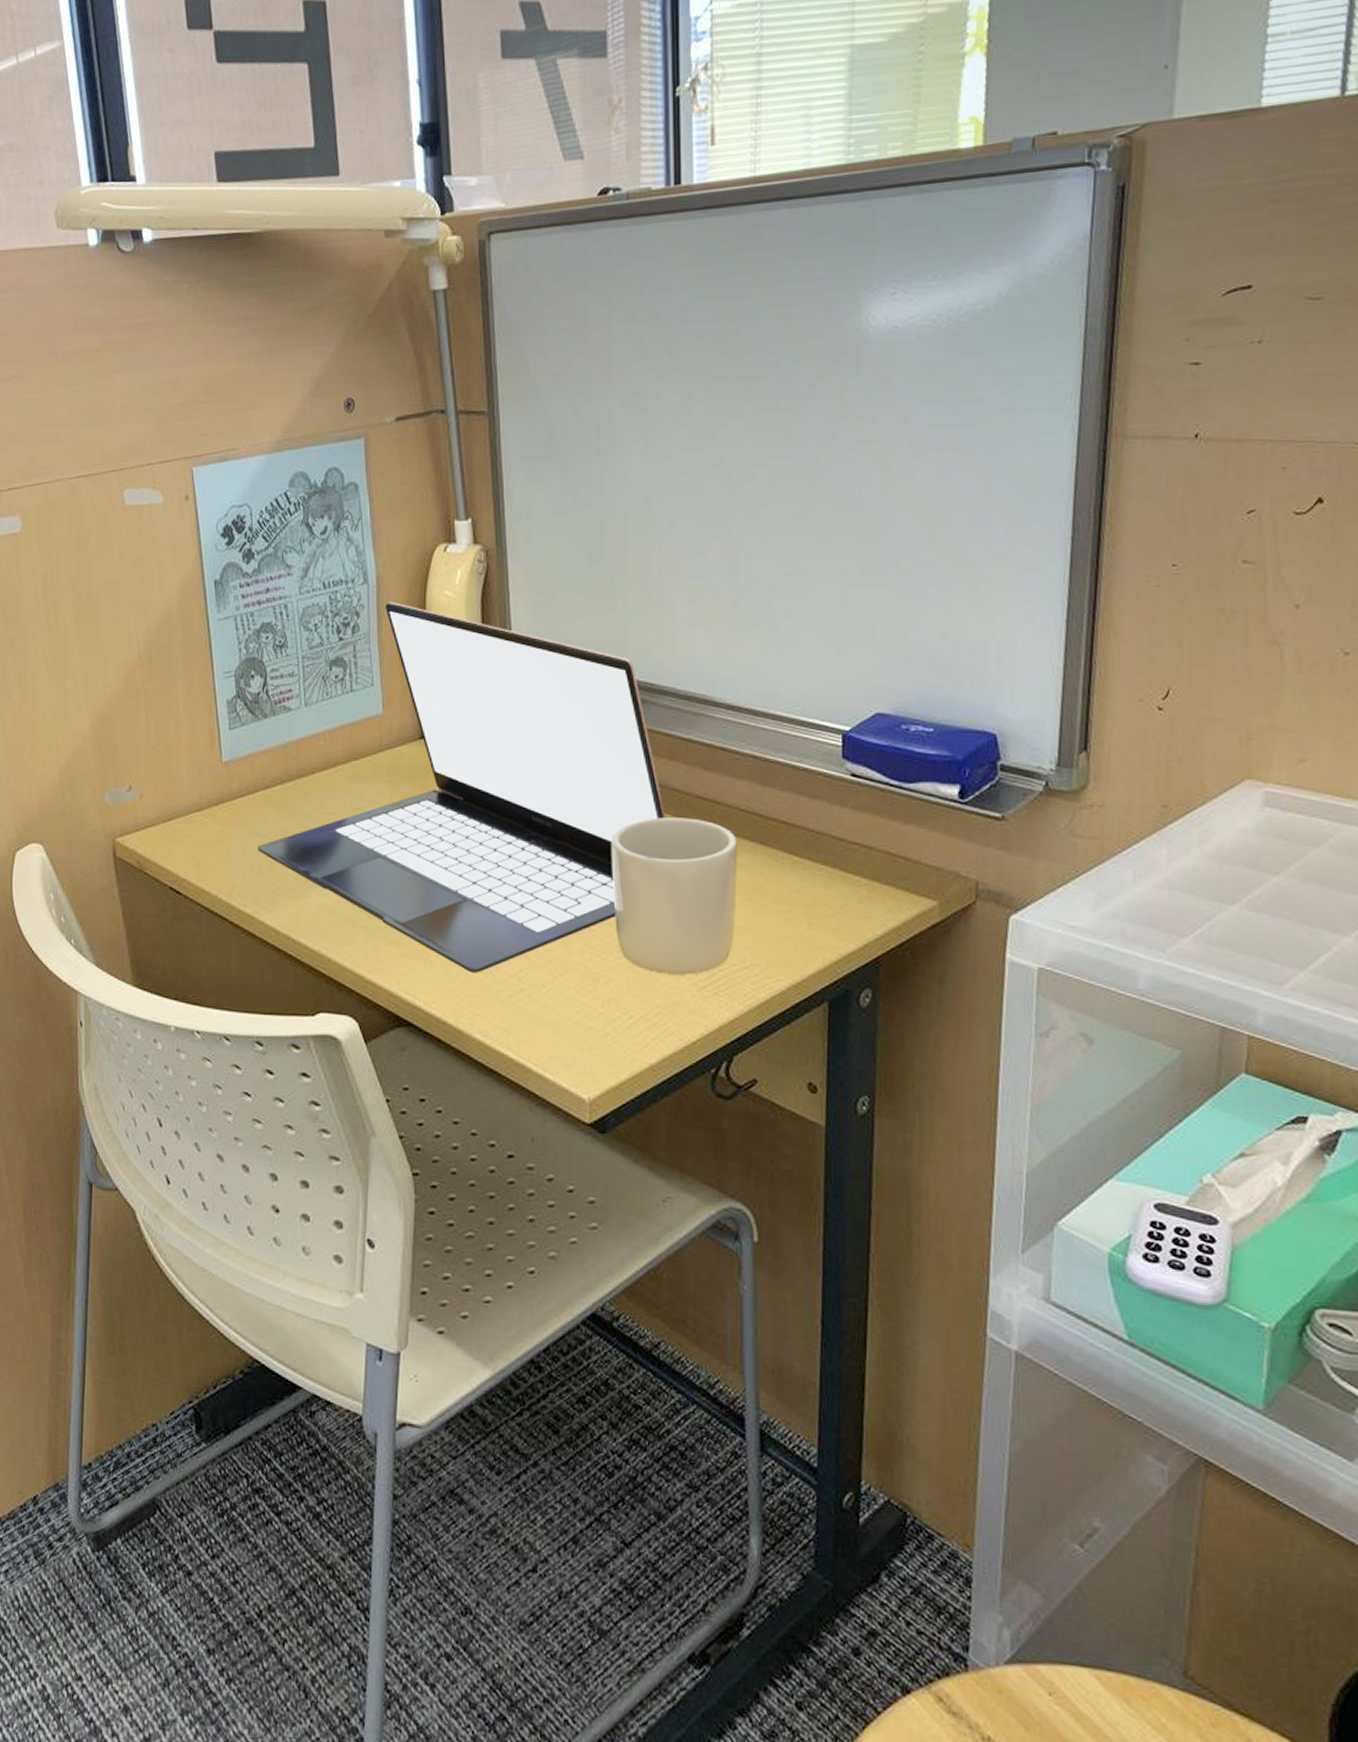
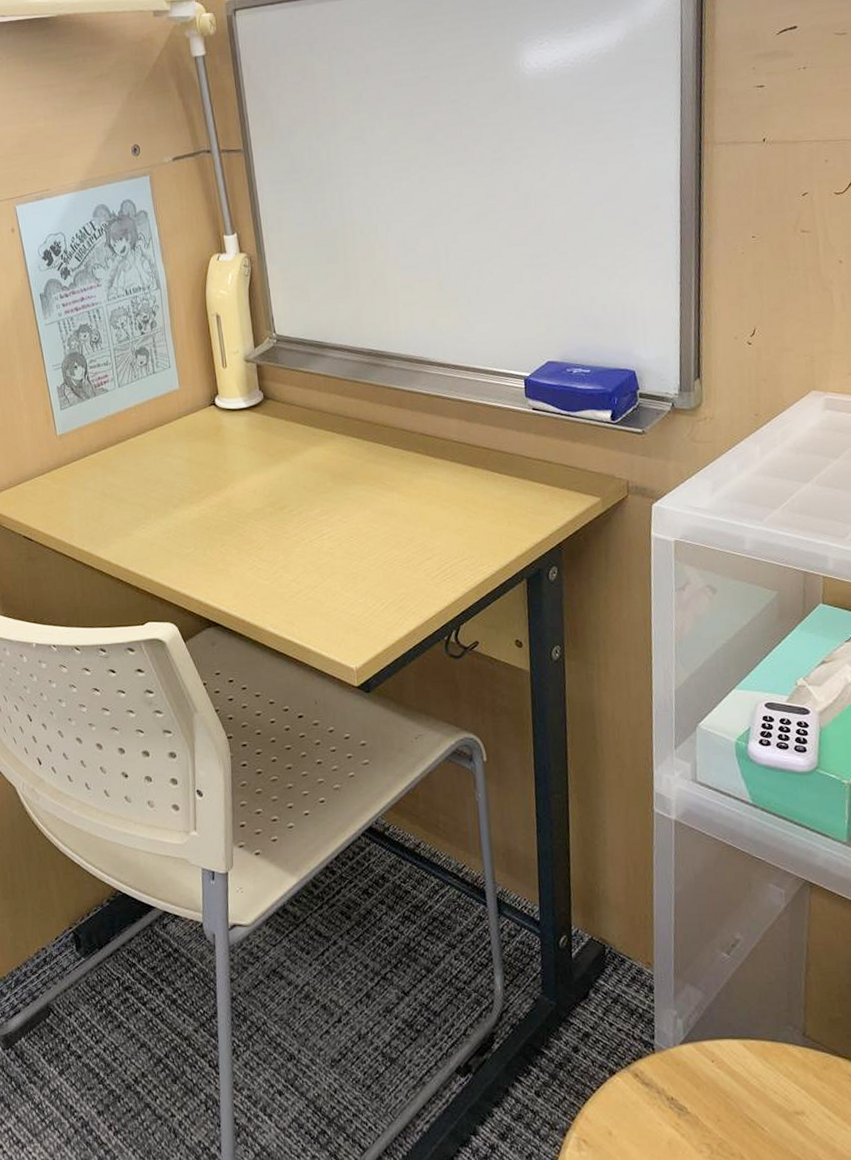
laptop: present [257,601,666,973] -> none [89,301,399,581]
mug: present [611,817,738,975] -> none [359,450,455,569]

